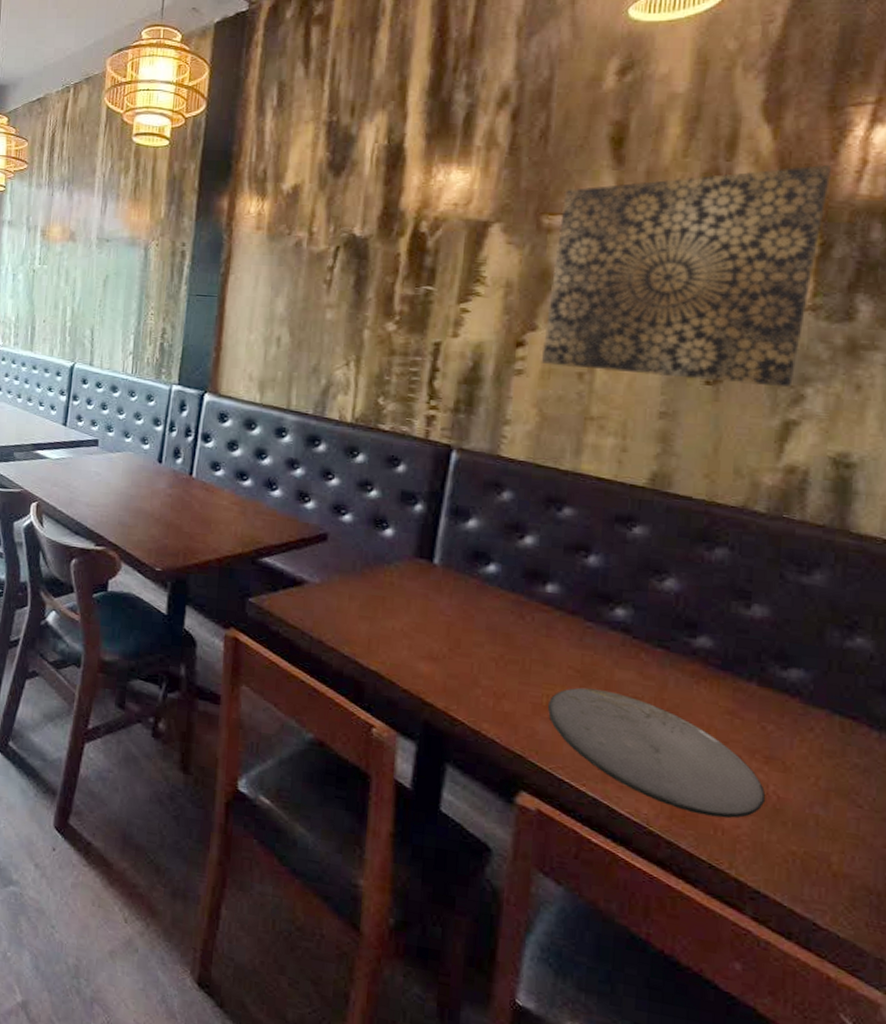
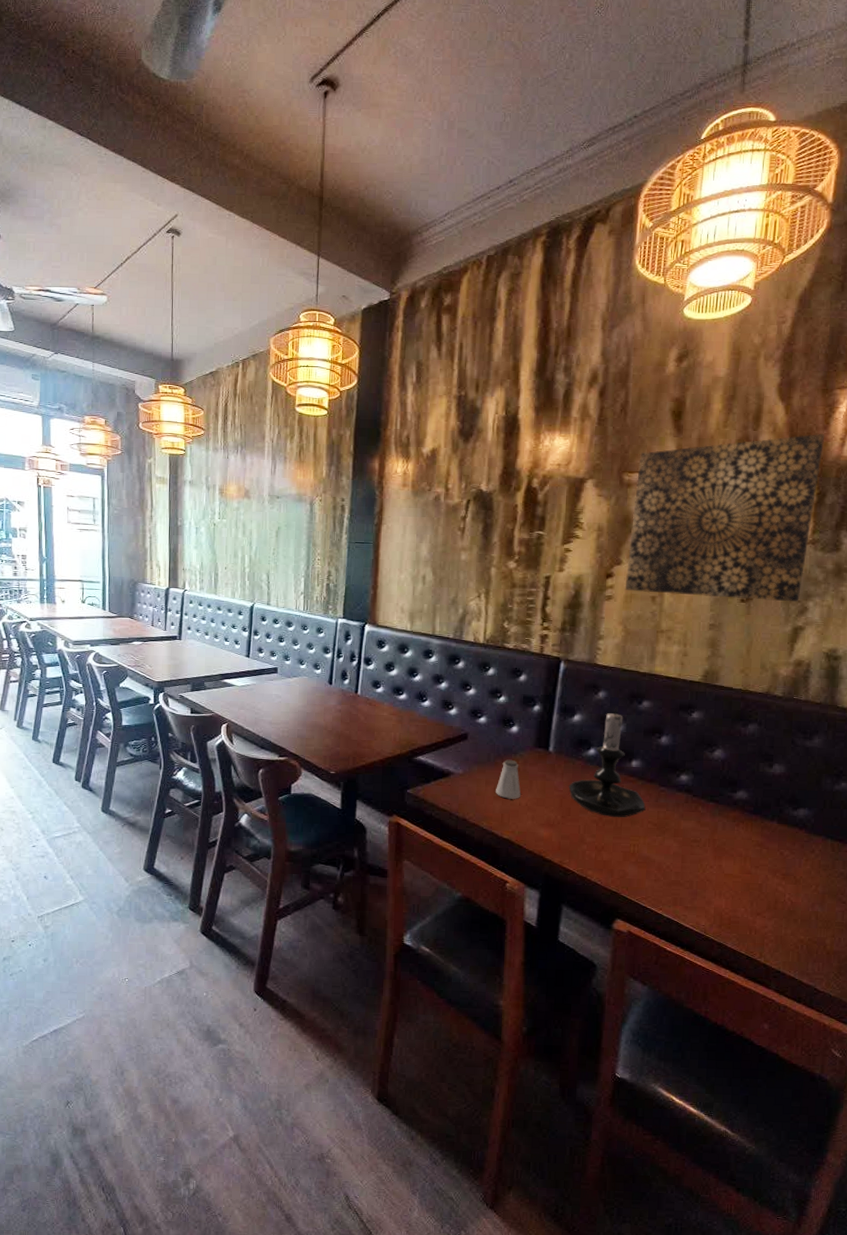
saltshaker: none [362,570,396,622] -> present [496,759,522,799]
candle holder: none [458,514,565,658] -> present [568,708,646,818]
plate: present [547,687,766,819] -> none [634,837,784,922]

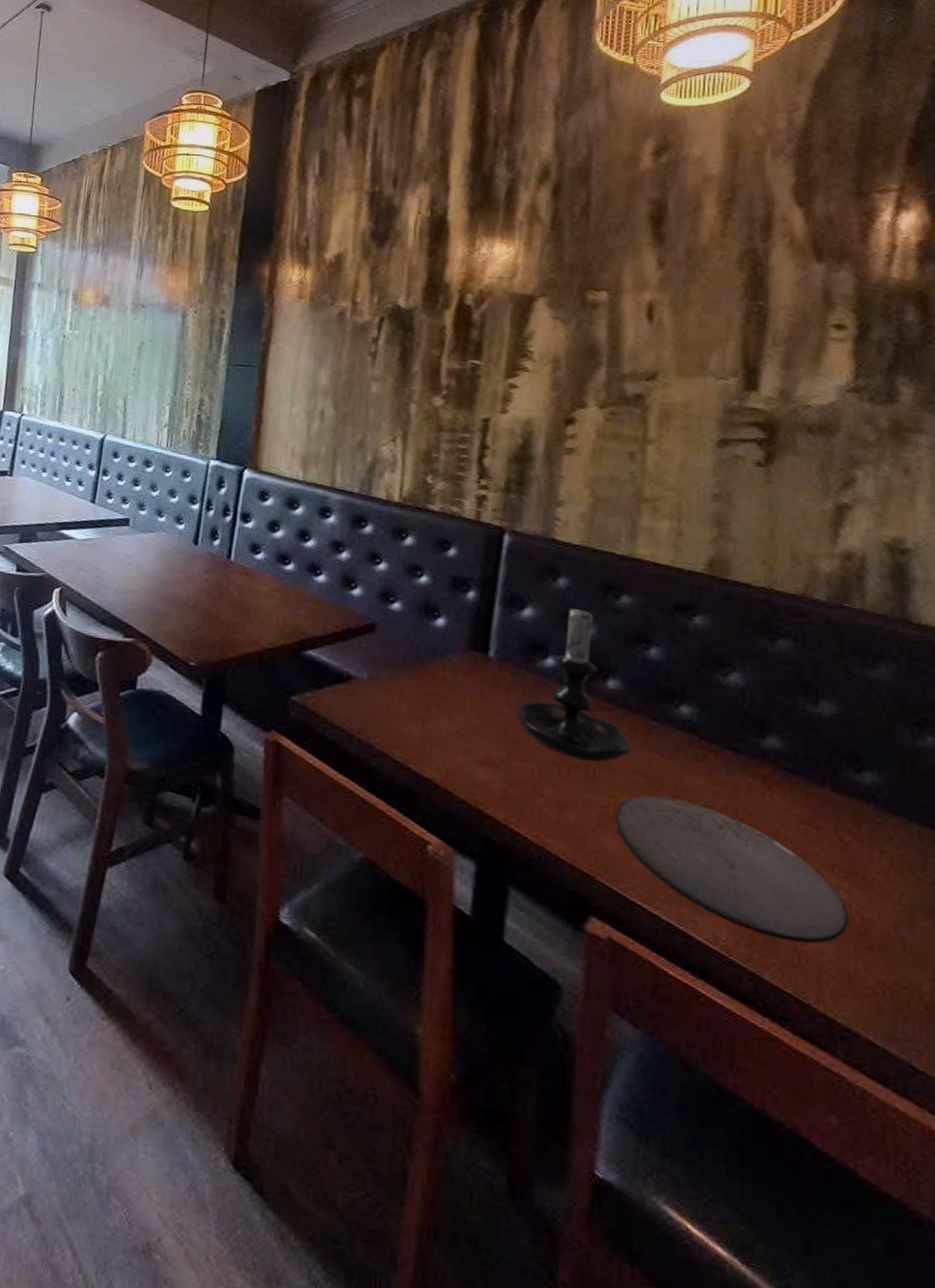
saltshaker: present [496,759,522,799] -> none [413,663,450,722]
wall art: present [625,434,824,602] -> none [591,248,862,471]
plate: none [634,837,784,922] -> present [614,795,849,944]

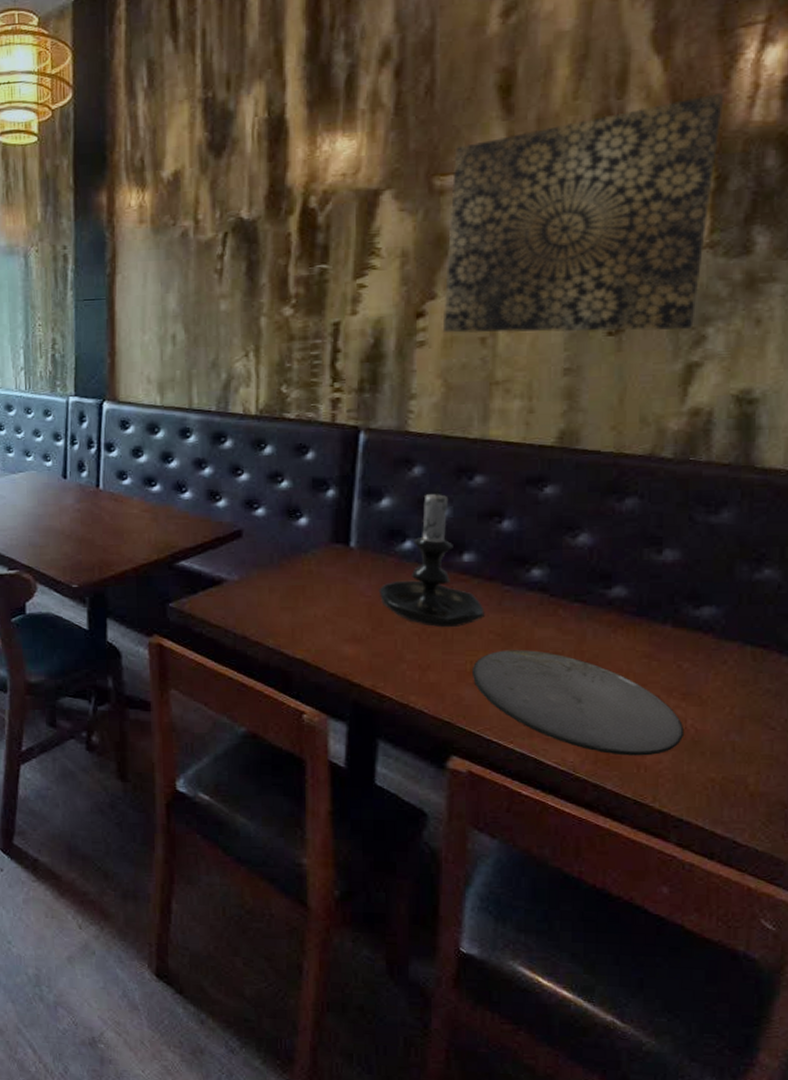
wall art: none [591,248,862,471] -> present [442,93,723,334]

